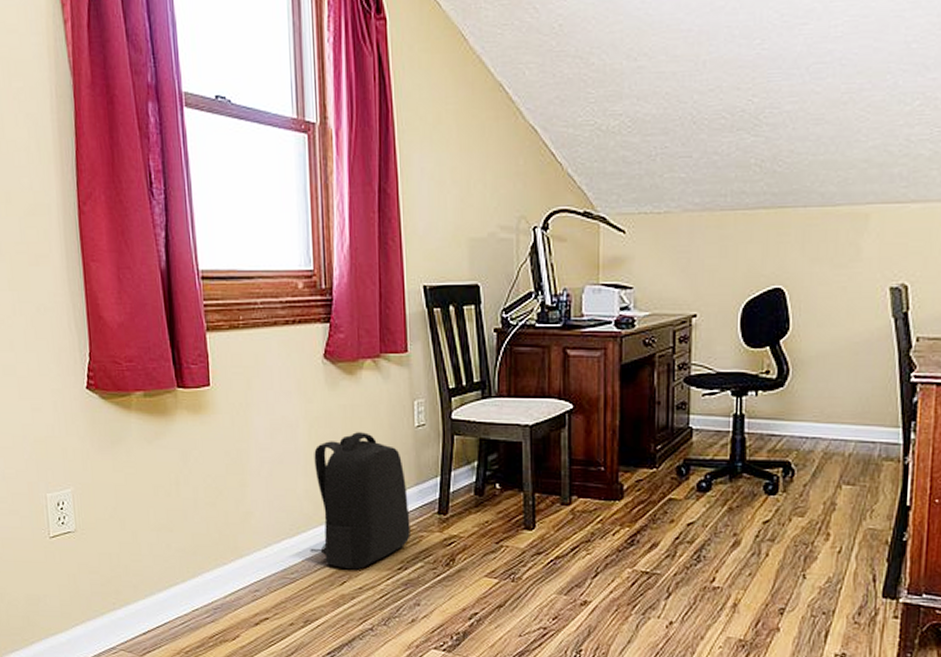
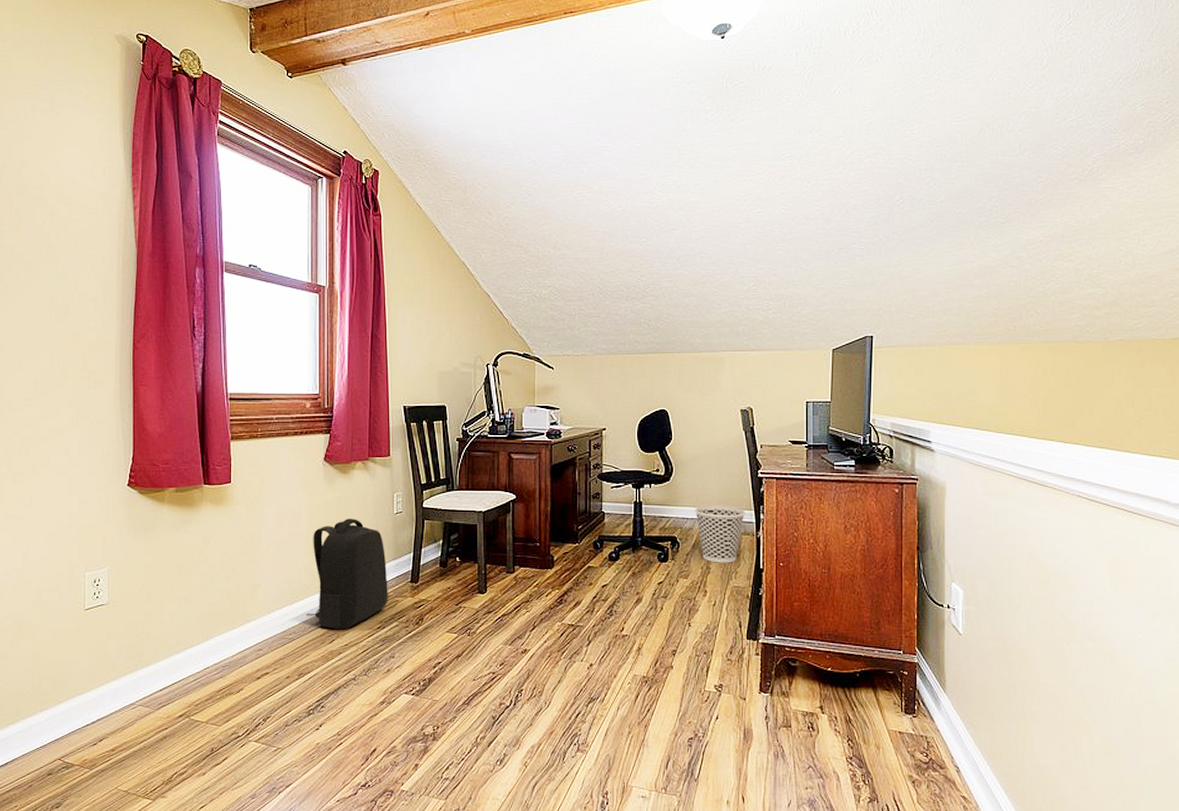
wastebasket: none [818,420,889,498] -> present [695,505,745,563]

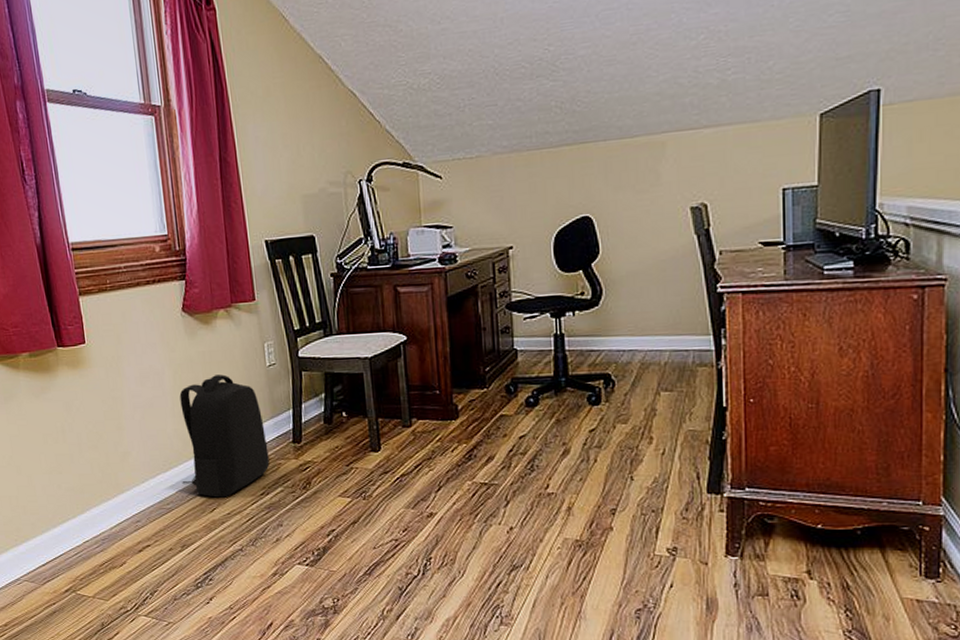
wastebasket: present [695,505,745,563] -> none [633,332,701,403]

